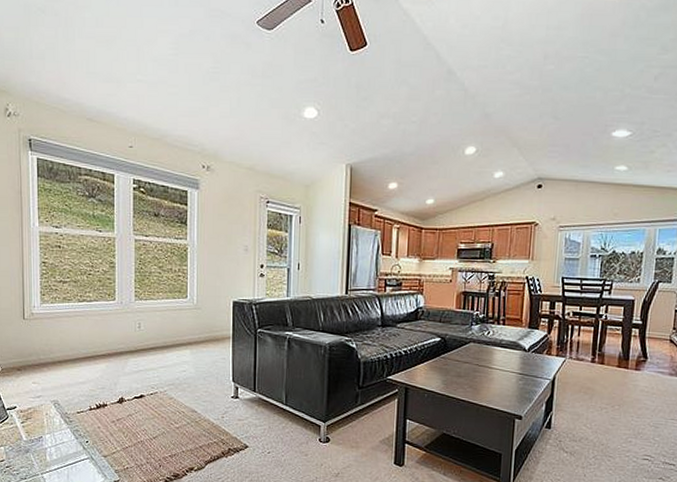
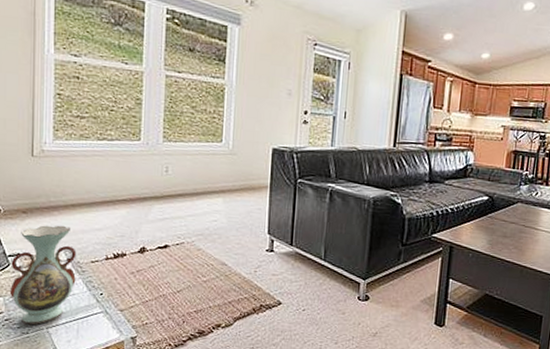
decorative vase: none [9,380,65,471] -> present [10,225,77,325]

